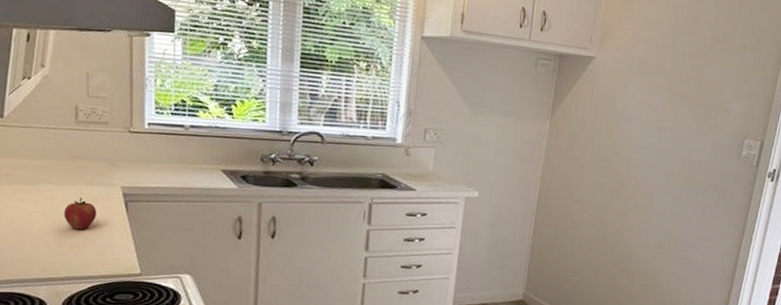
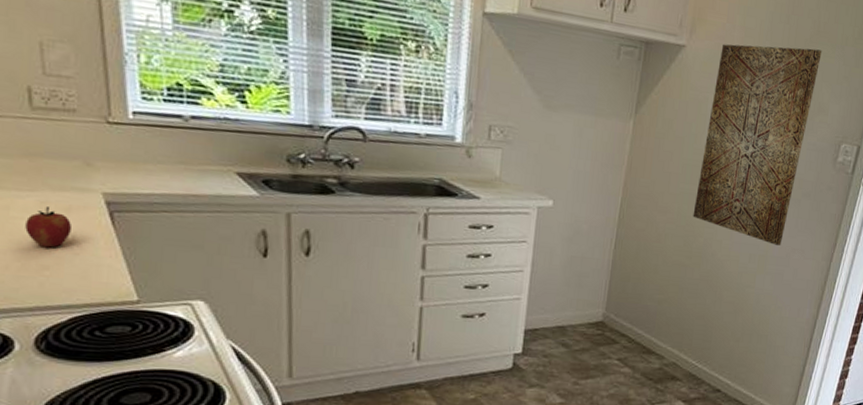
wall art: none [604,54,722,233] -> present [692,43,822,246]

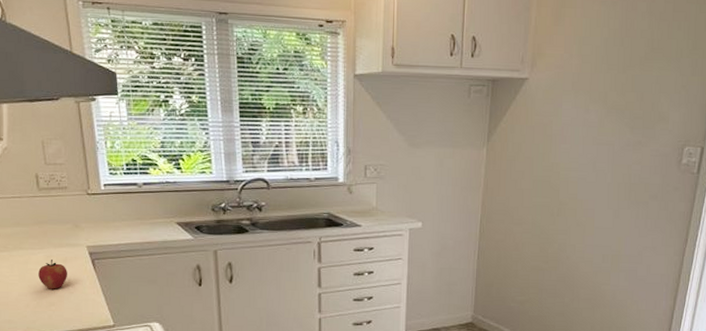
wall art: present [692,43,822,246] -> none [546,65,658,245]

